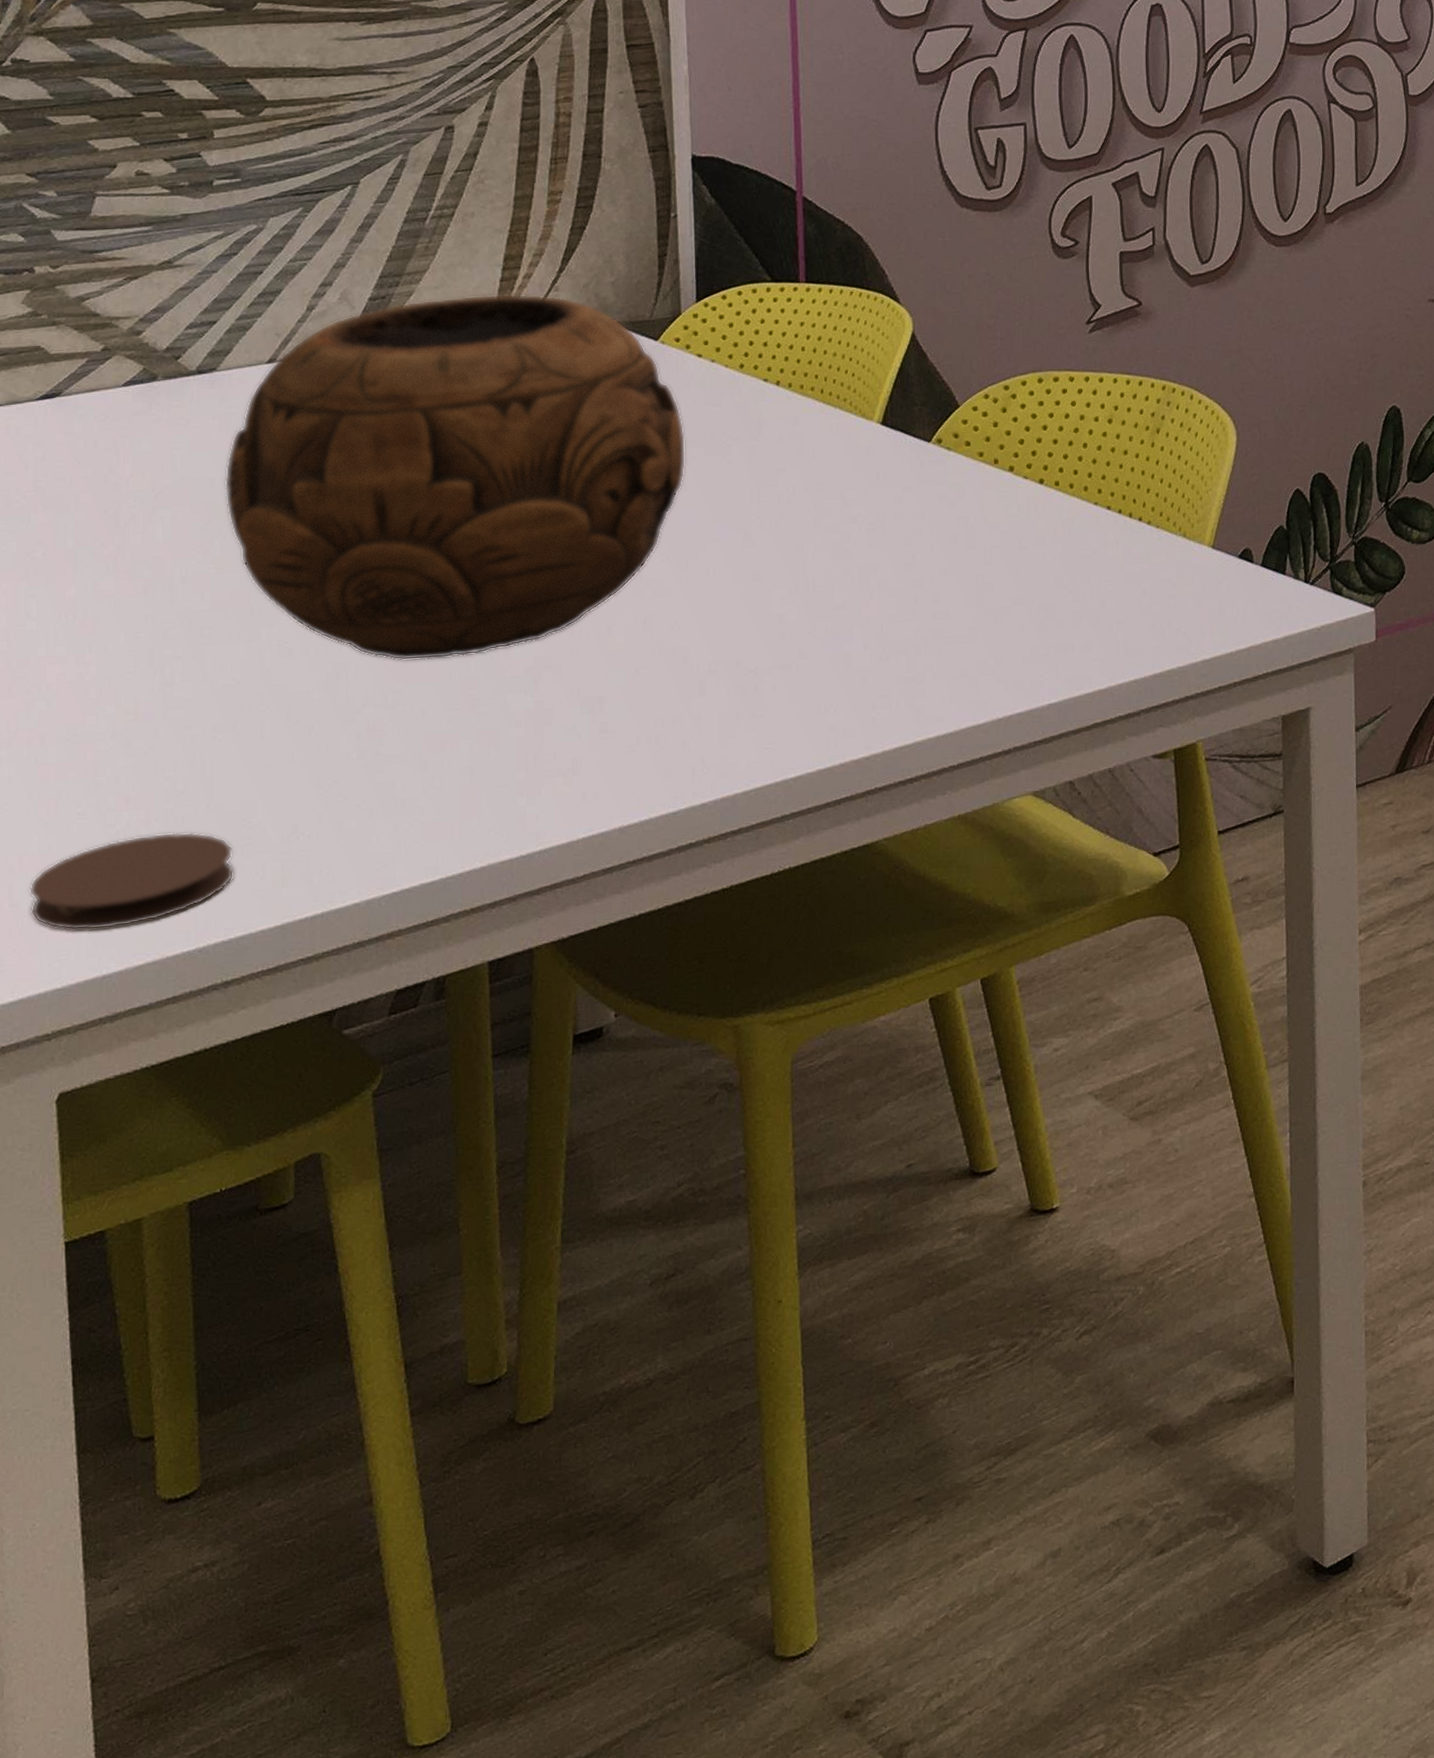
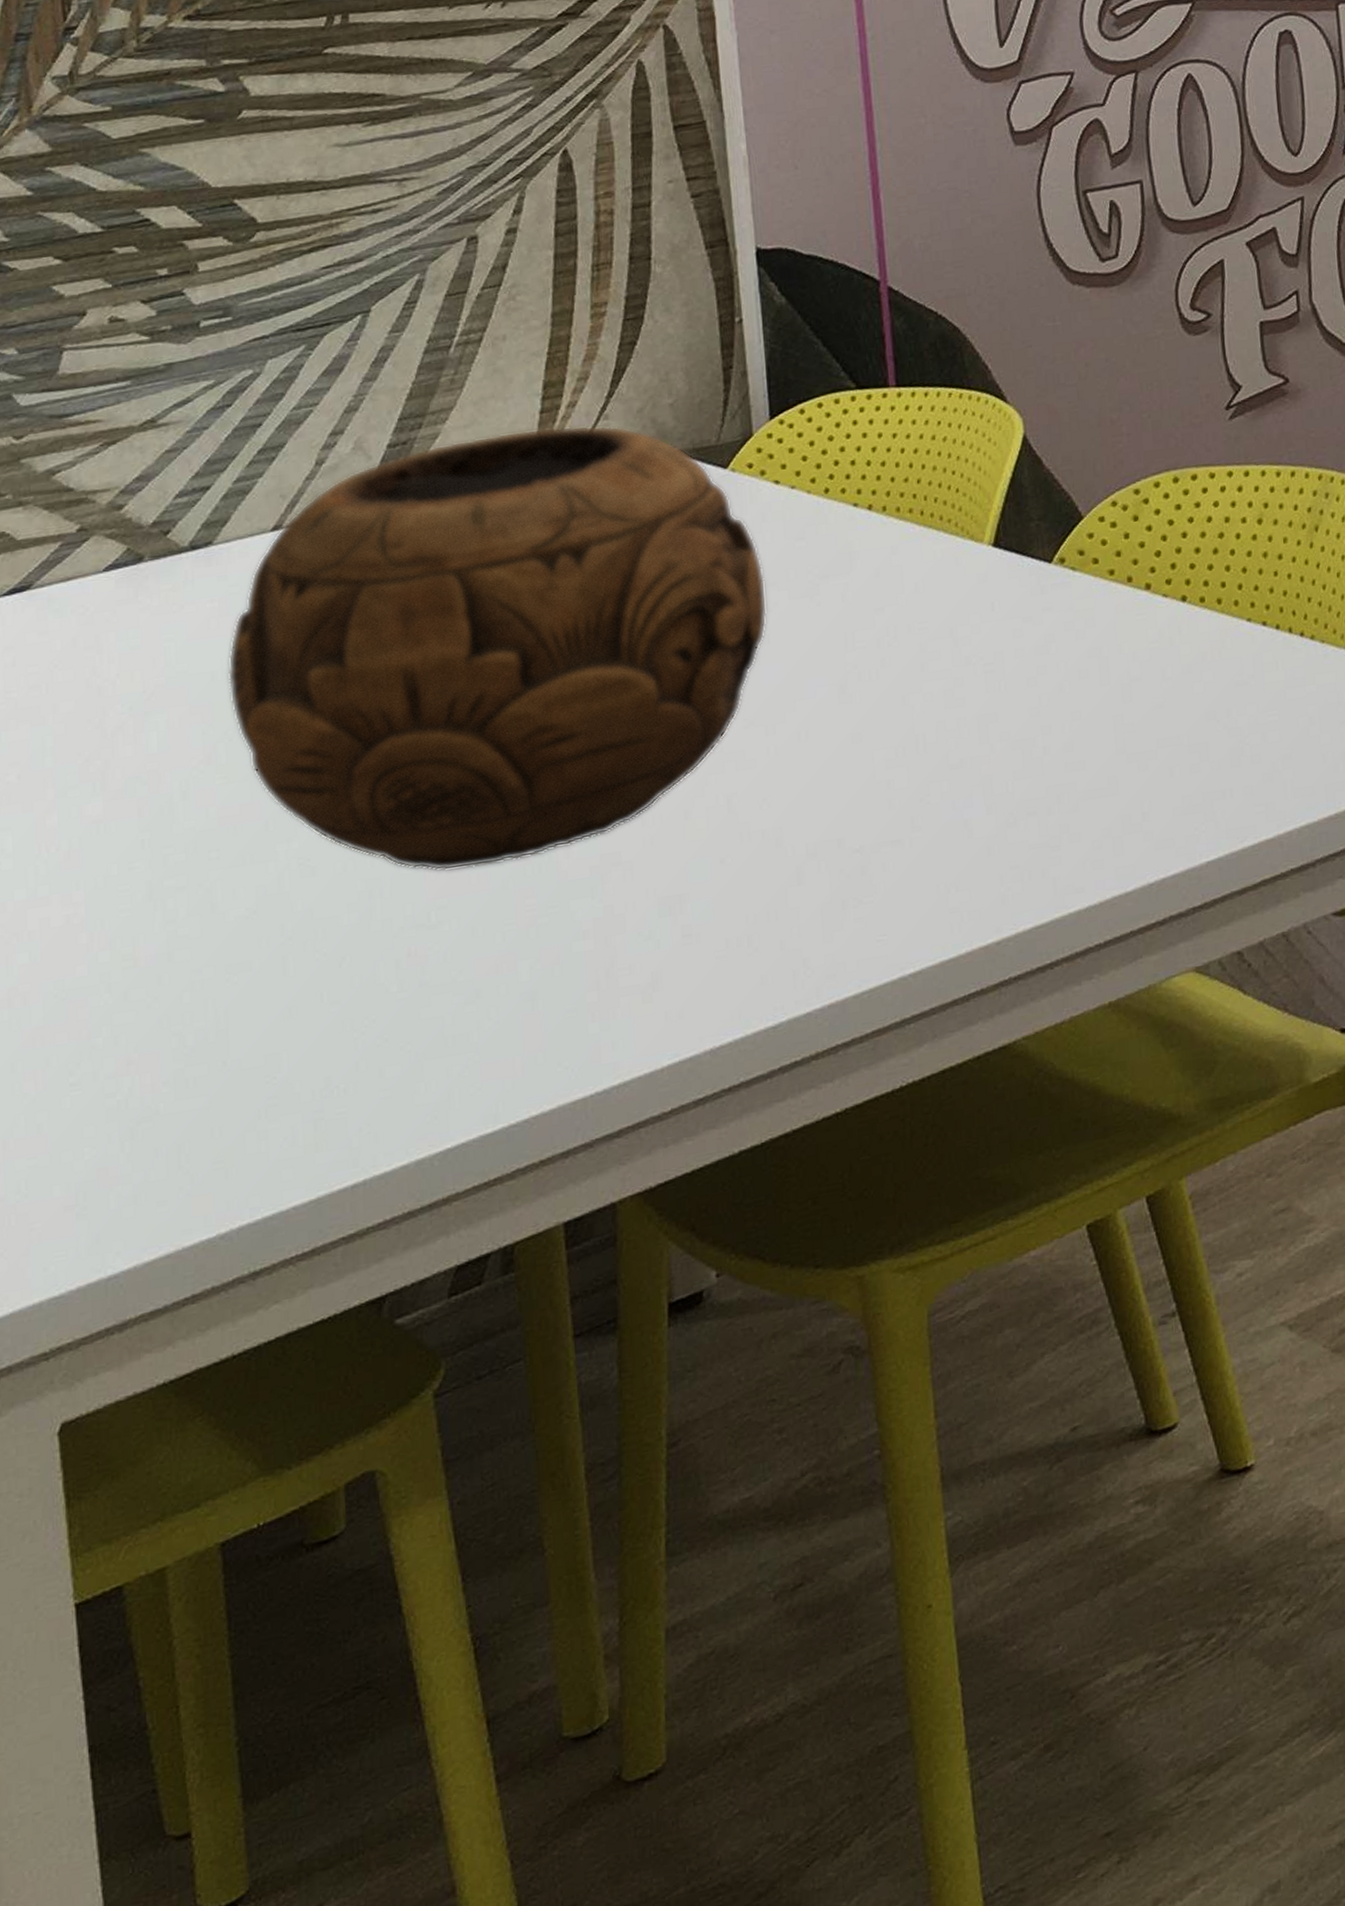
coaster: present [28,832,234,931] -> none [15,1095,259,1226]

